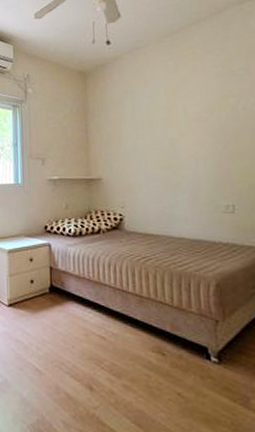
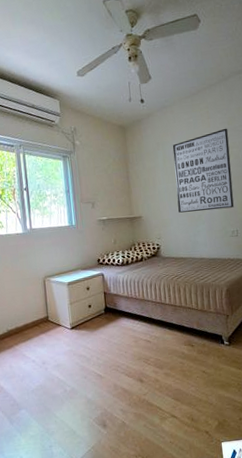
wall art: none [144,72,230,177] -> present [172,128,234,213]

